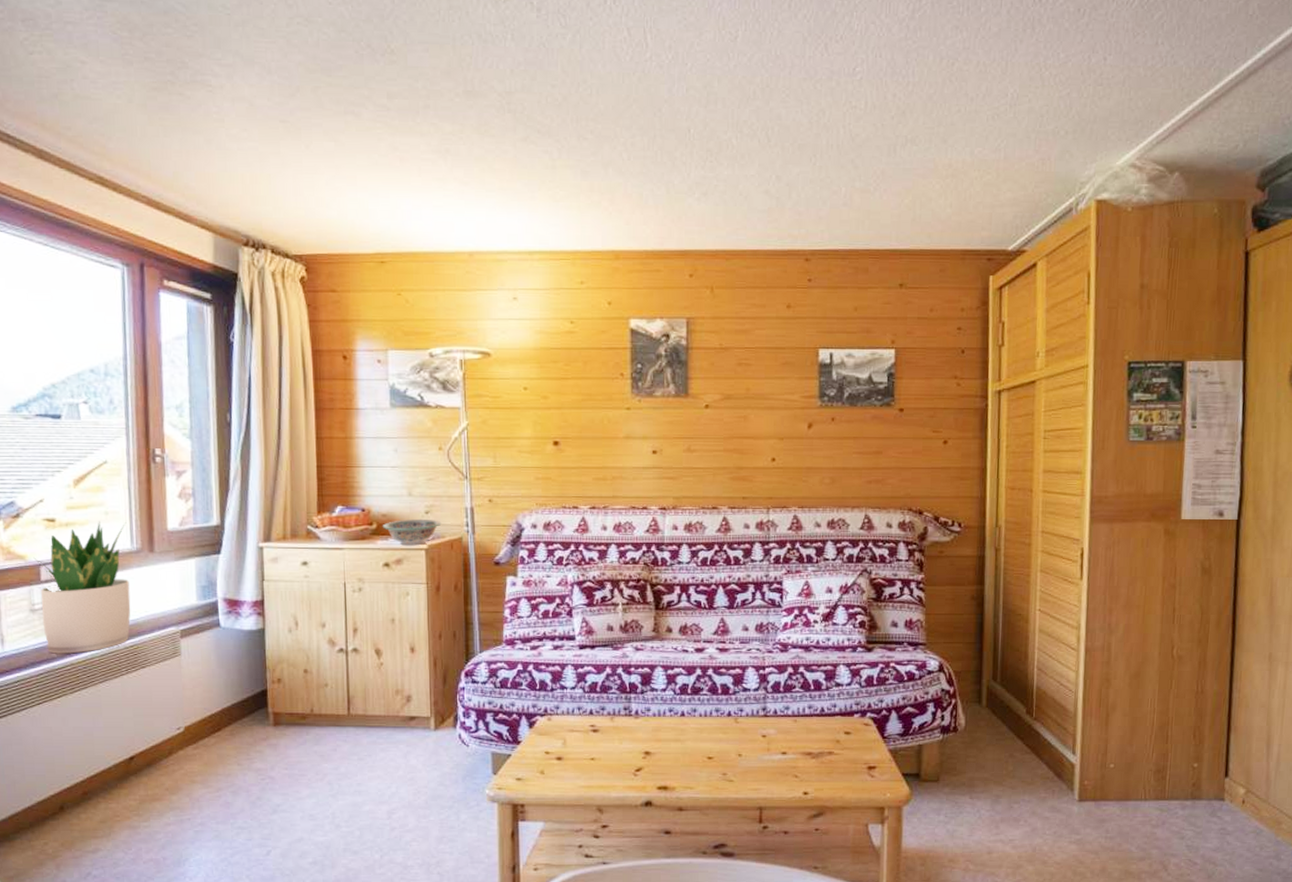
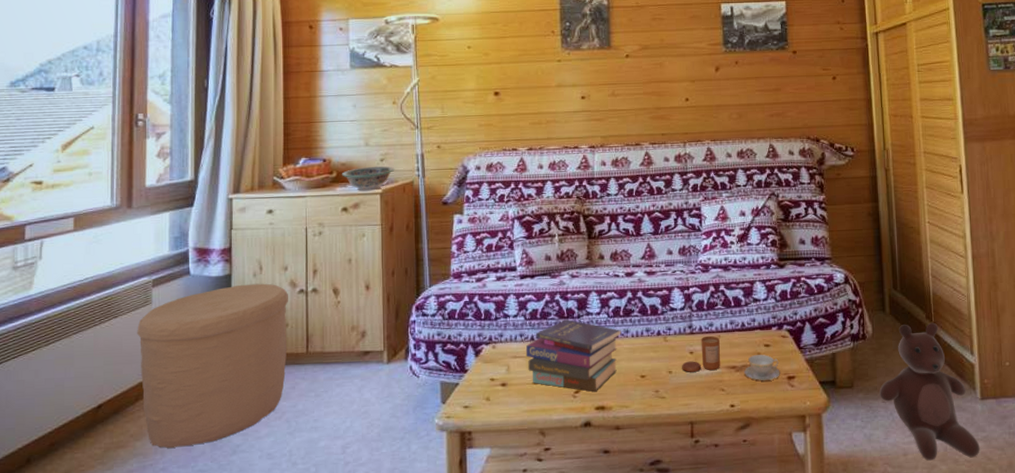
planter: present [33,521,131,654] -> none [19,181,108,308]
basket: none [166,640,328,803] -> present [137,283,288,448]
books: none [583,694,688,772] -> present [525,319,621,392]
candle: none [753,719,796,756] -> present [682,335,720,372]
teacup: none [820,742,860,769] -> present [743,354,780,380]
teddy bear: none [967,718,1072,860] -> present [879,322,980,461]

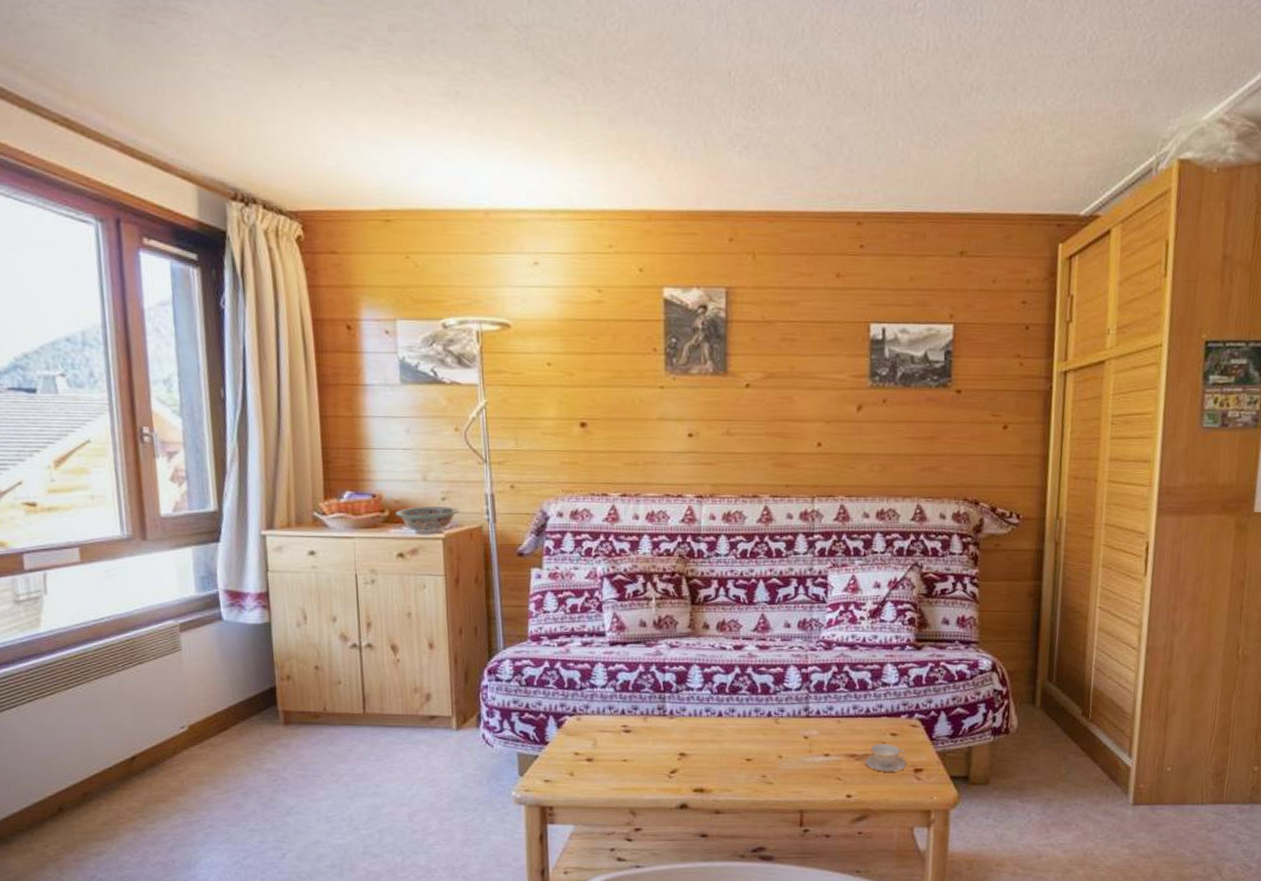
basket: present [137,283,288,448] -> none [167,634,342,805]
books: present [525,319,621,392] -> none [615,694,726,774]
candle: present [682,335,720,372] -> none [794,720,839,758]
teddy bear: present [879,322,980,461] -> none [1018,720,1124,864]

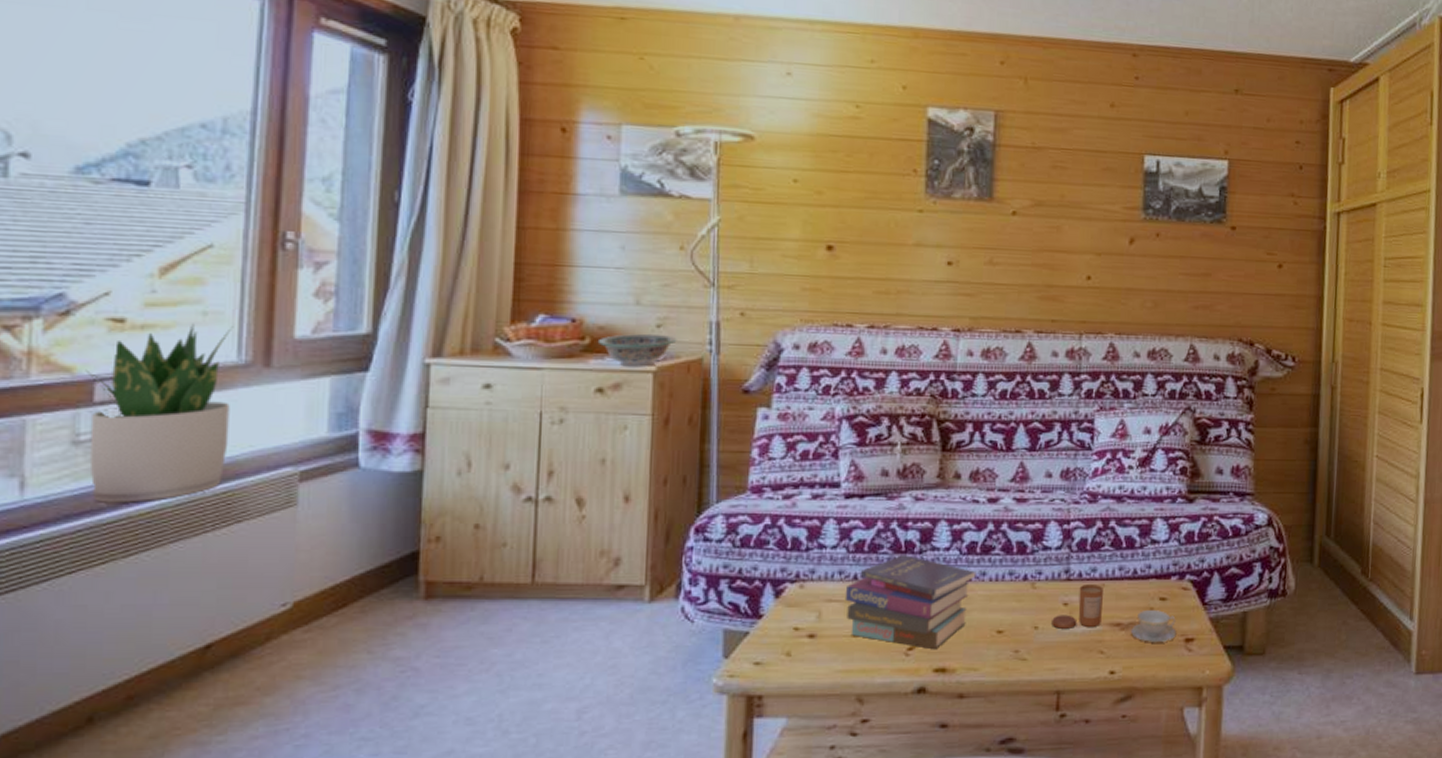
planter: none [14,505,125,648] -> present [85,323,234,503]
books: none [615,694,726,774] -> present [844,555,976,650]
candle: none [794,720,839,758] -> present [1052,583,1103,629]

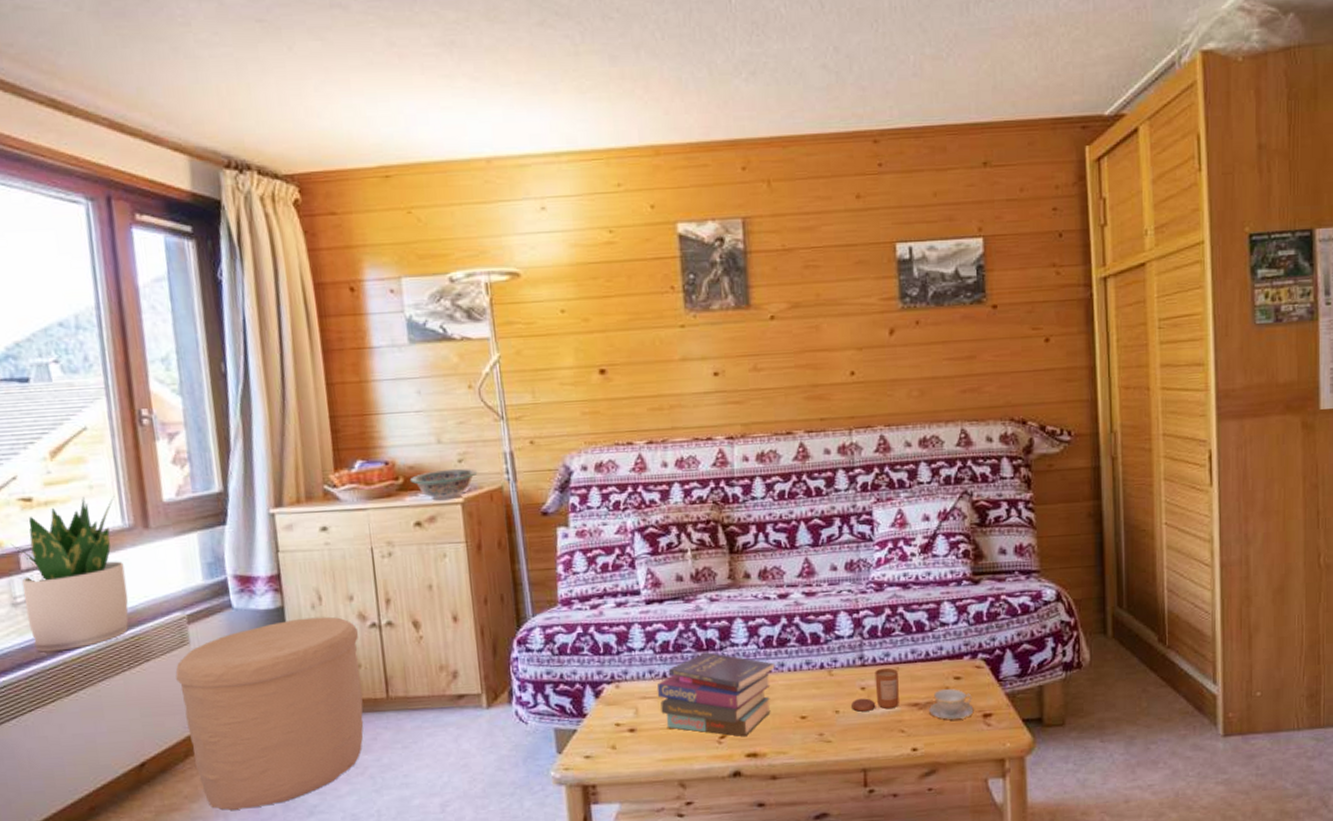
basket: none [272,485,509,707] -> present [175,616,364,810]

